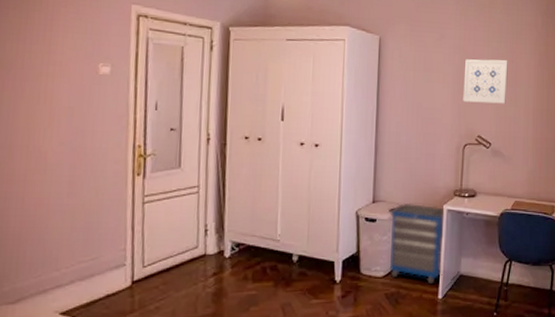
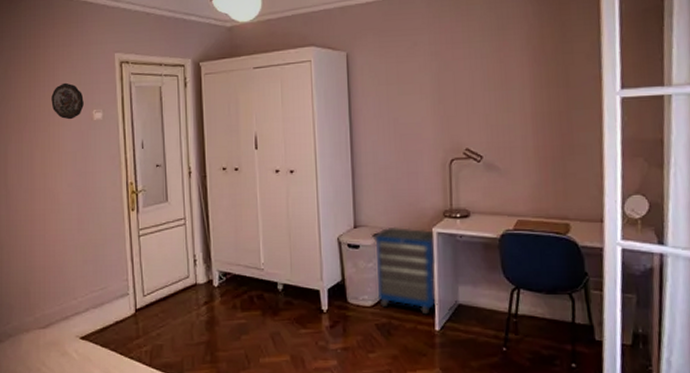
decorative plate: none [46,29,89,71] -> present [51,82,84,120]
wall art: present [463,59,508,104] -> none [443,60,497,113]

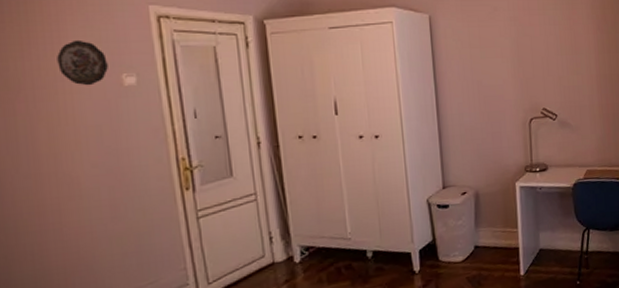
cabinet: present [372,226,438,315] -> none [460,184,522,263]

